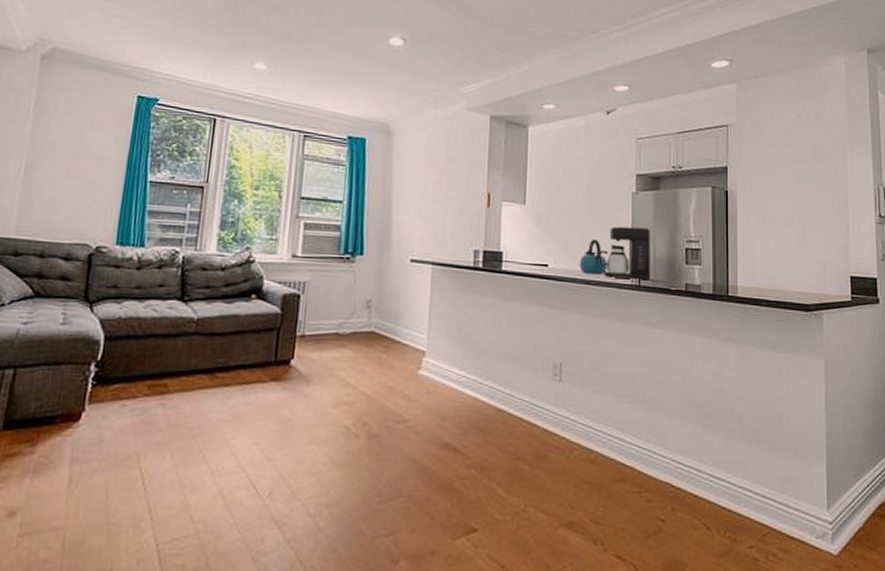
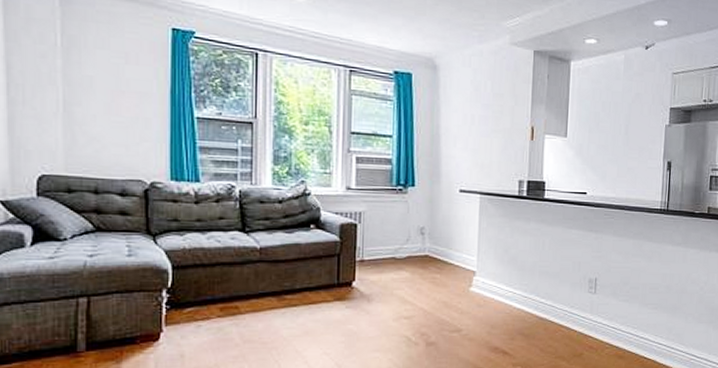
kettle: present [579,239,607,275] -> none [614,169,640,201]
coffee maker: present [599,226,651,281] -> none [632,157,680,205]

